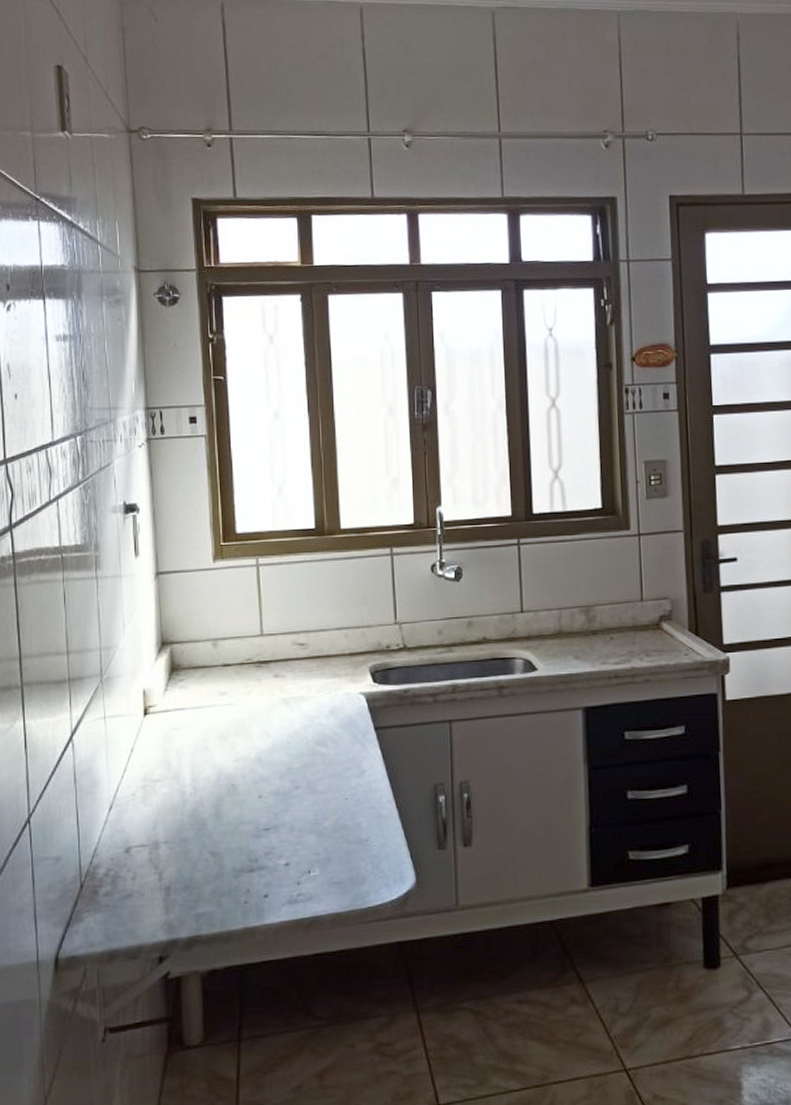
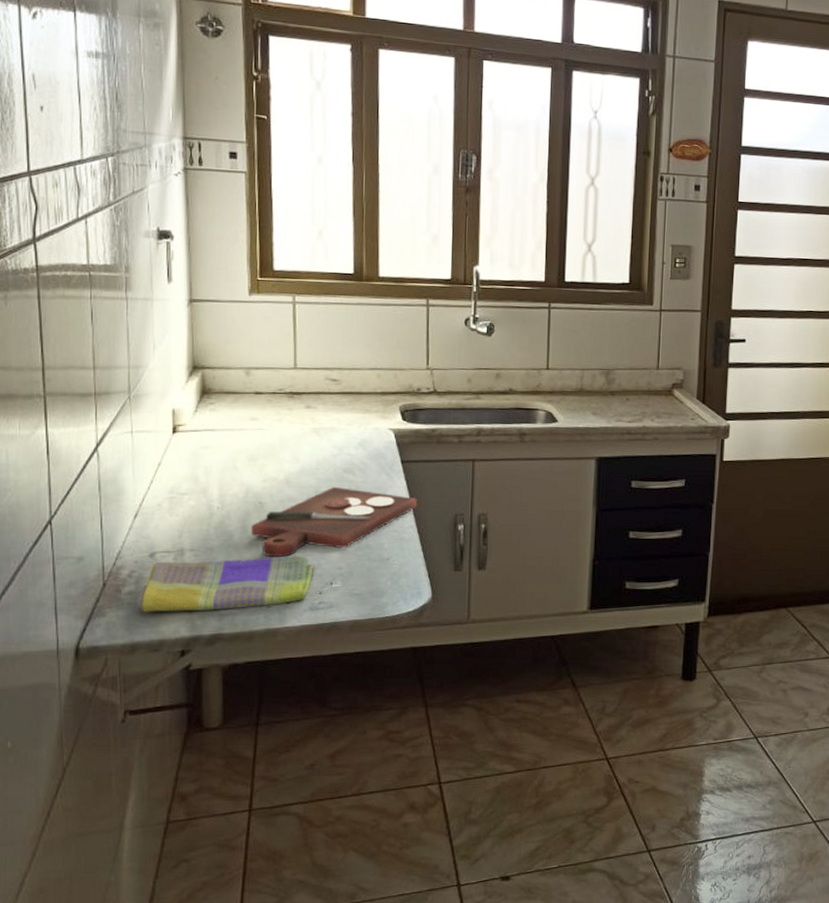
dish towel: none [112,842,291,915] -> present [135,555,315,613]
cutting board: none [225,762,394,846] -> present [251,487,417,558]

